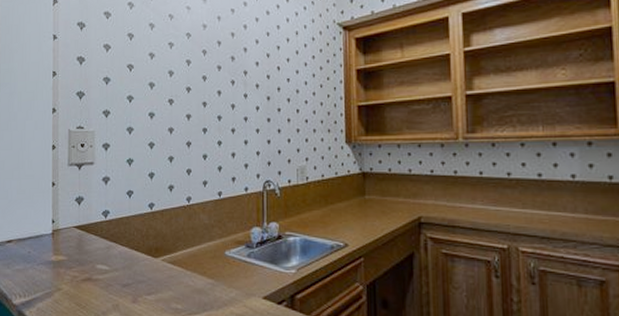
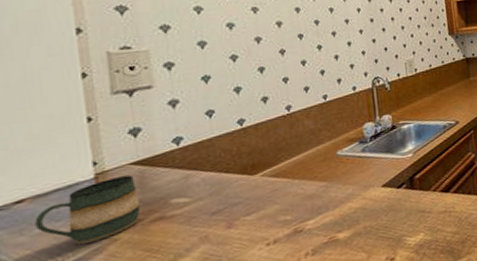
mug: none [16,236,77,286] -> present [35,175,141,245]

